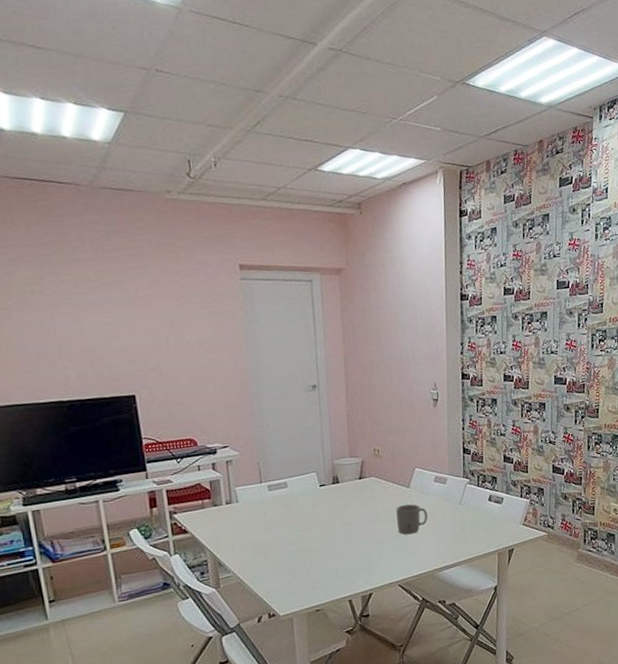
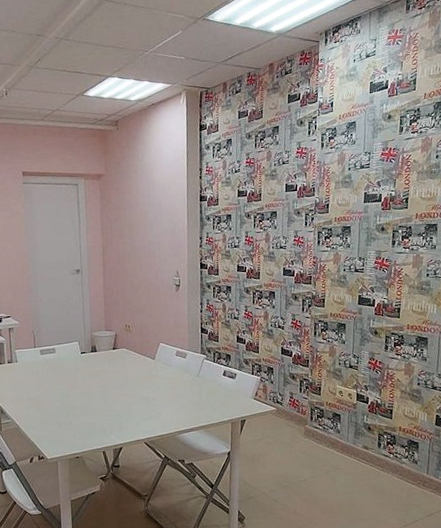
mug: present [396,504,428,535] -> none [143,373,170,400]

